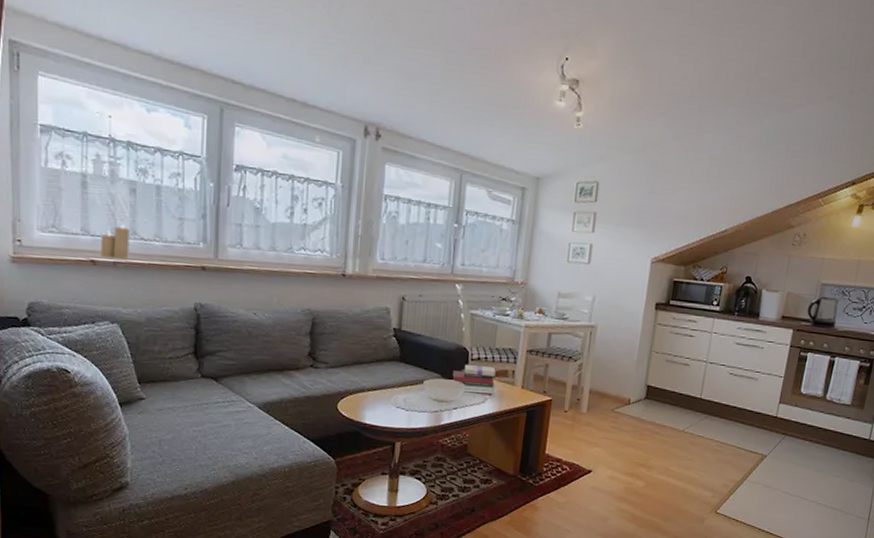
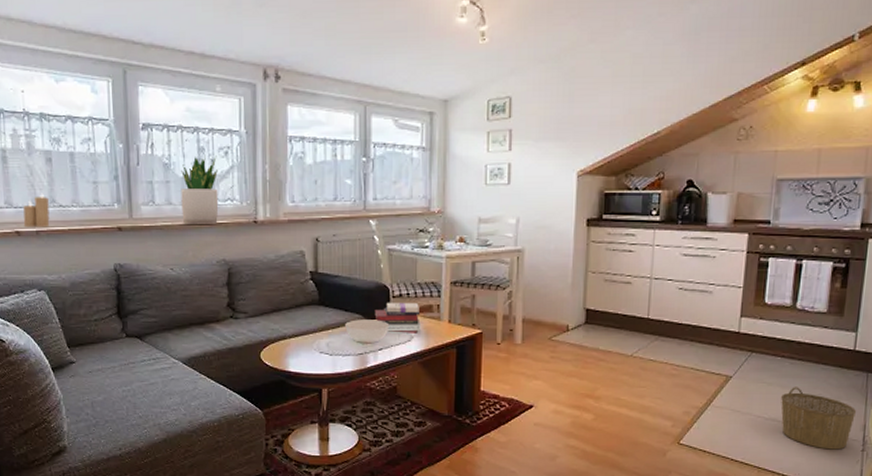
planter: none [269,203,311,273] -> present [181,154,219,224]
basket: none [803,468,866,526] -> present [781,387,857,450]
kettle: present [807,296,839,329] -> none [762,193,800,228]

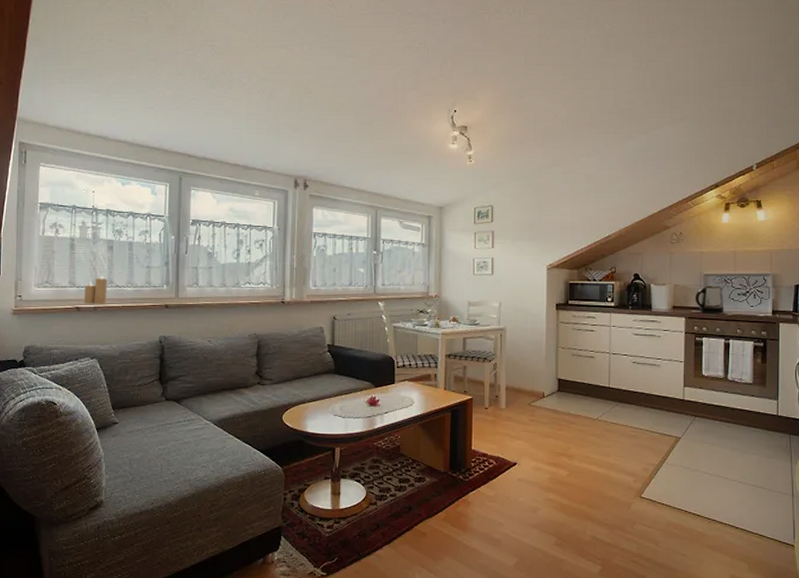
planter: present [181,154,219,224] -> none [221,246,253,303]
bowl: present [344,319,390,344] -> none [355,386,394,408]
books: present [374,302,421,333] -> none [381,371,421,399]
kettle: none [762,193,800,228] -> present [694,285,724,314]
basket: present [781,387,857,450] -> none [722,447,785,502]

